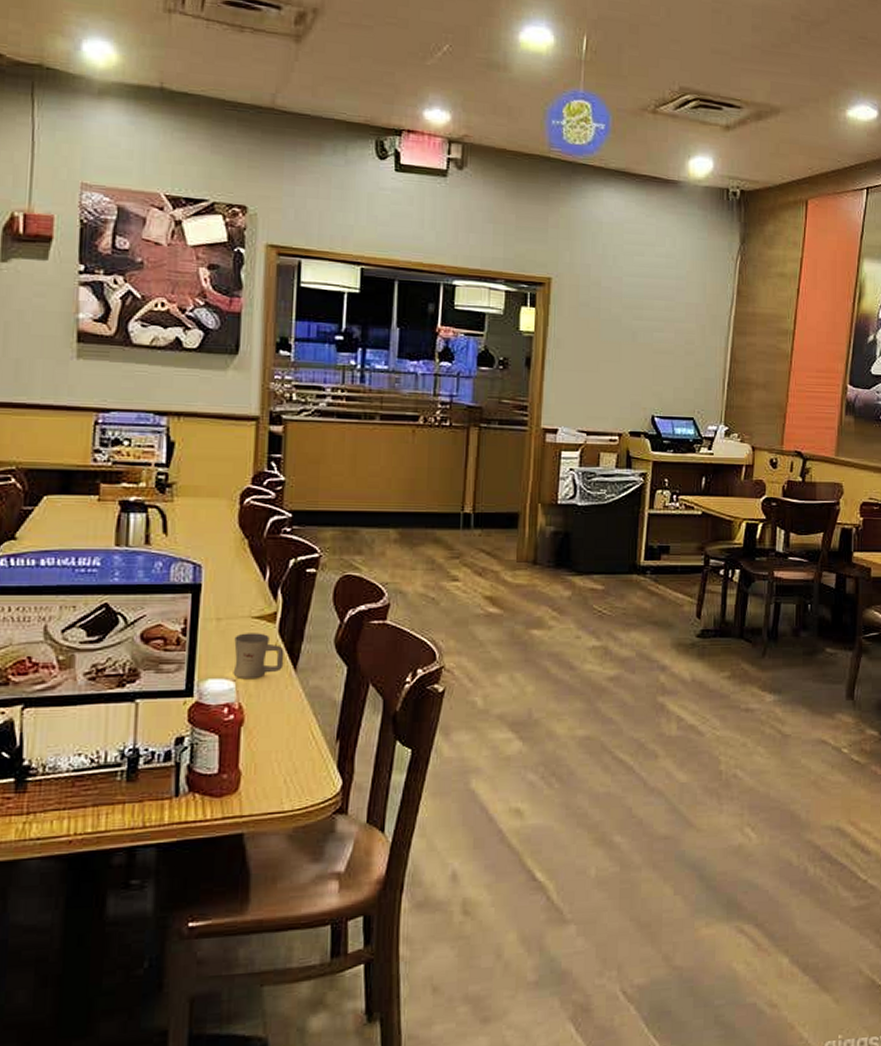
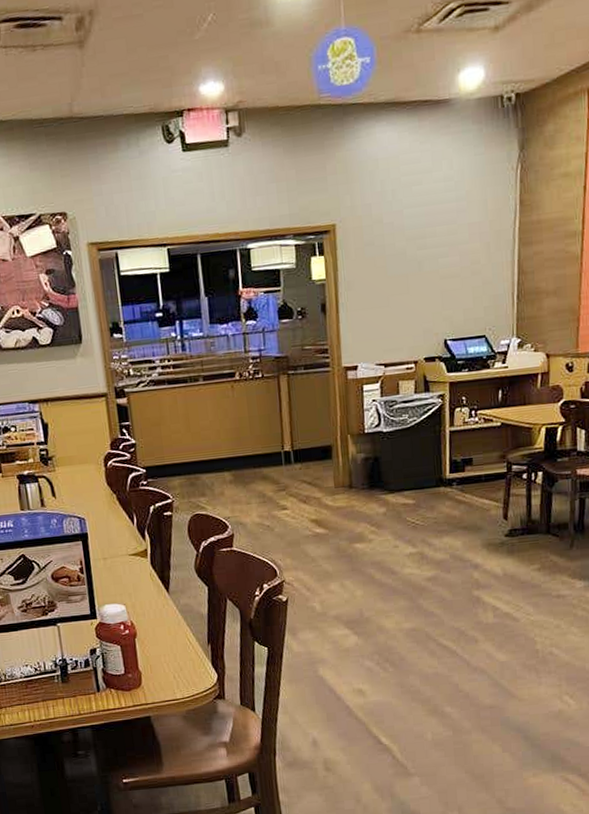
mug: present [233,633,284,680] -> none [119,566,159,603]

